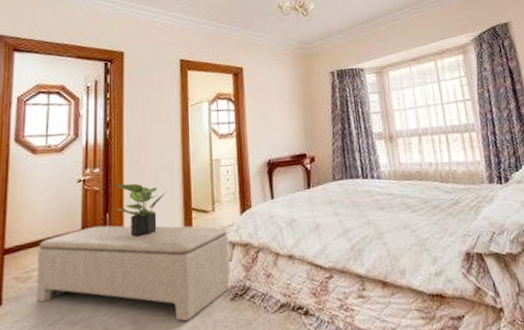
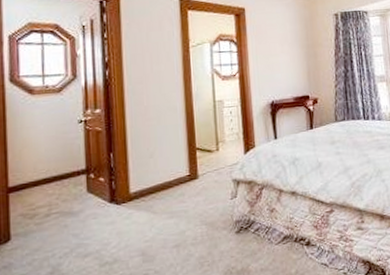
bench: present [37,225,231,321] -> none [43,164,236,252]
potted plant: present [115,183,167,238] -> none [118,124,171,176]

